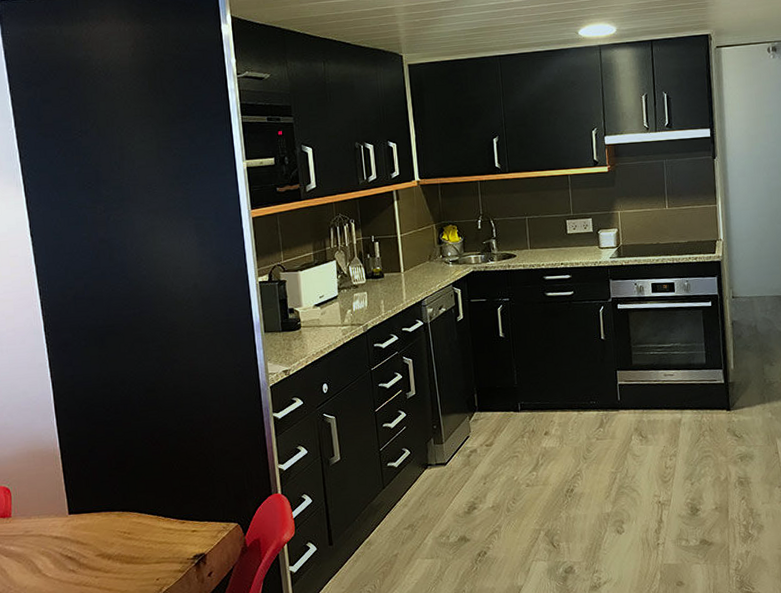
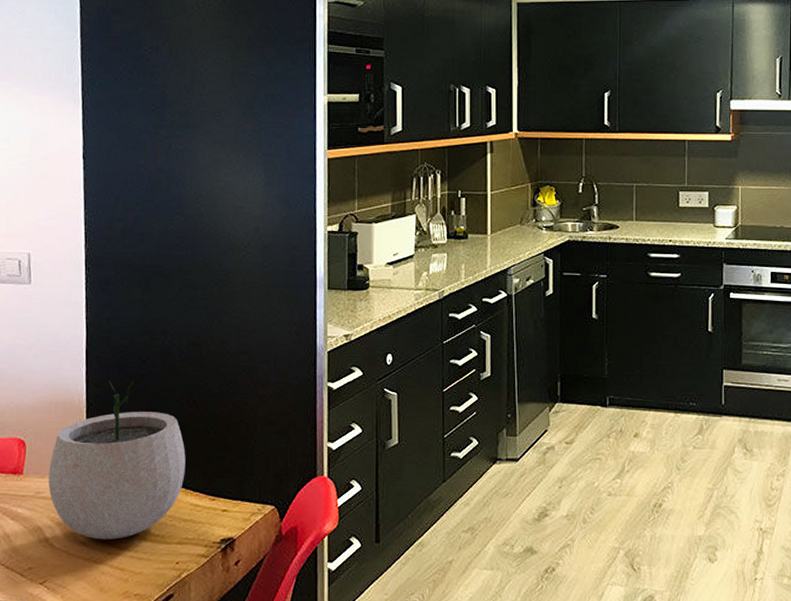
plant pot: none [34,427,156,567] -> present [48,380,186,540]

